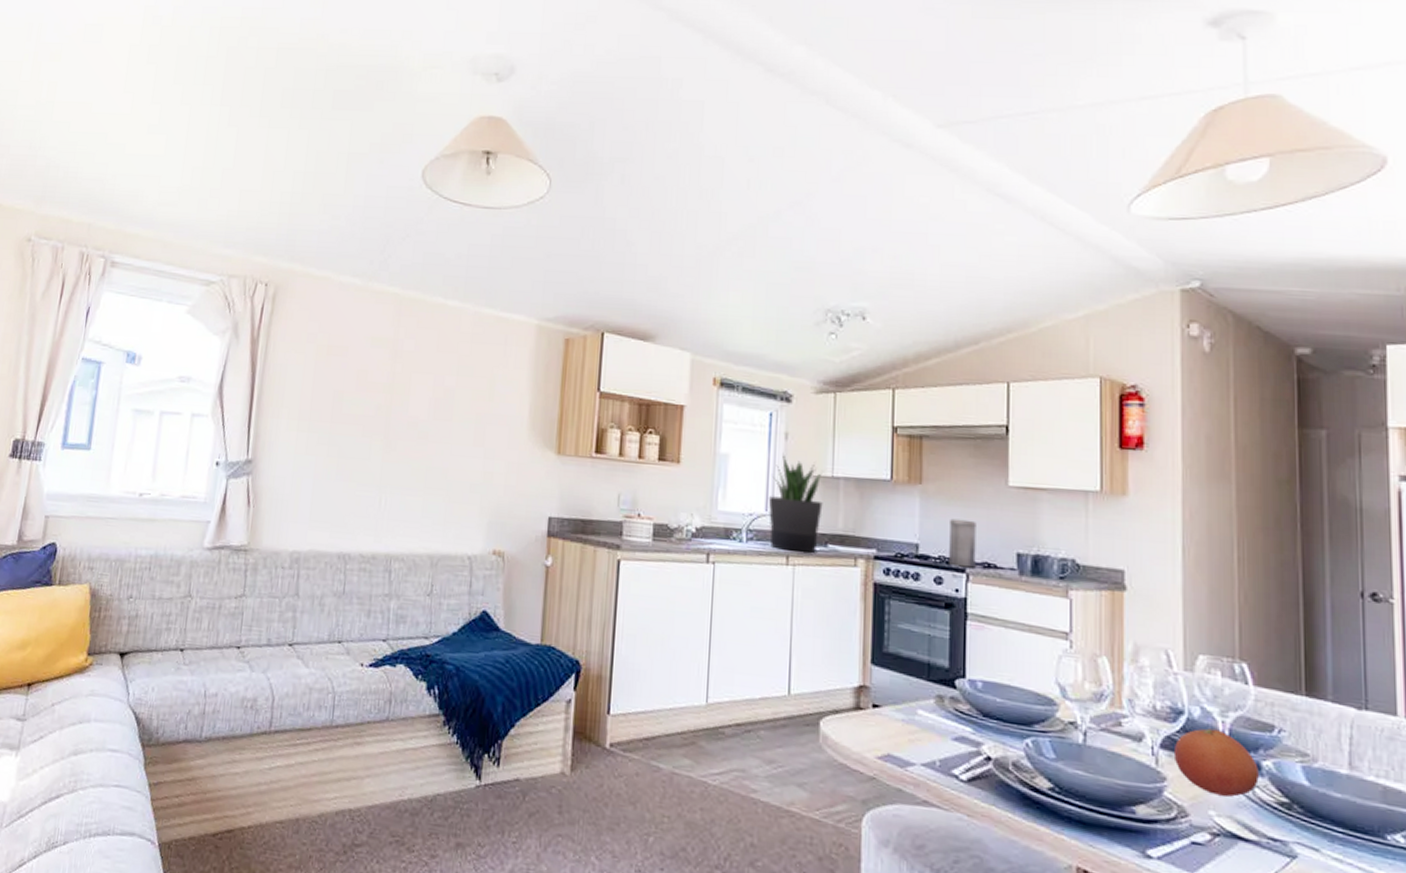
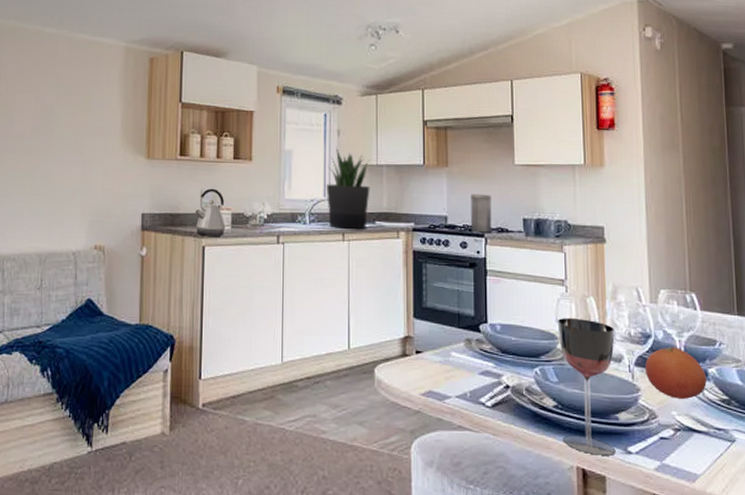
kettle: none [611,493,646,551] -> present [195,188,226,238]
wineglass: none [1058,680,1134,858] -> present [558,318,616,456]

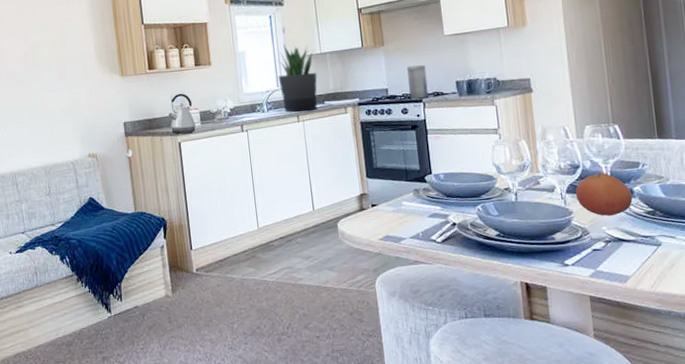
wineglass: present [558,318,616,456] -> none [495,159,554,271]

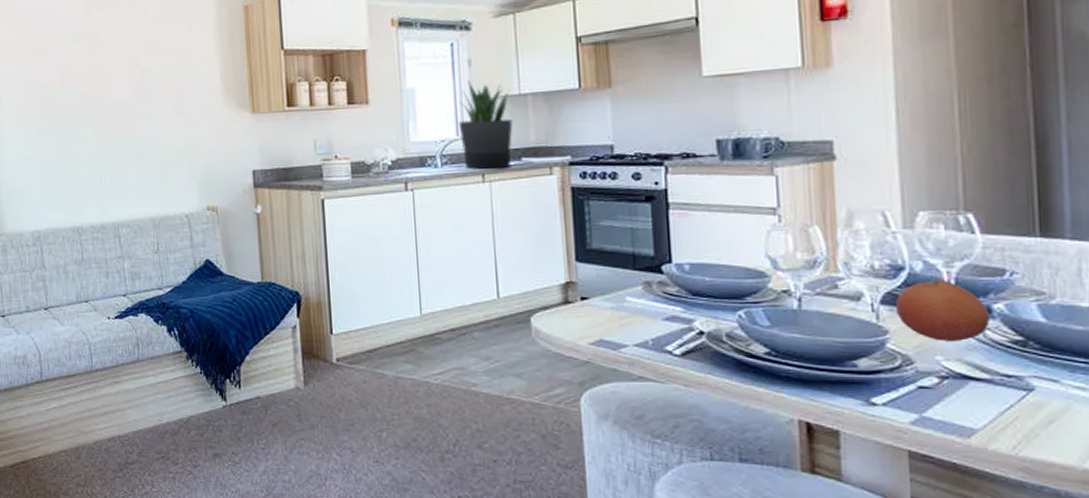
kettle: present [168,93,196,135] -> none [310,138,345,190]
canister: present [407,64,429,99] -> none [644,115,674,161]

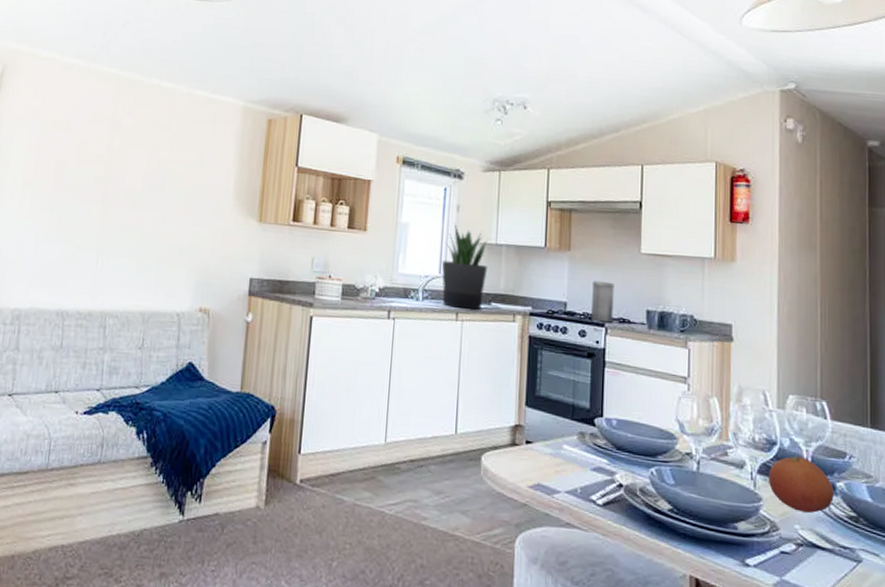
canister: none [644,115,674,161] -> present [590,280,614,323]

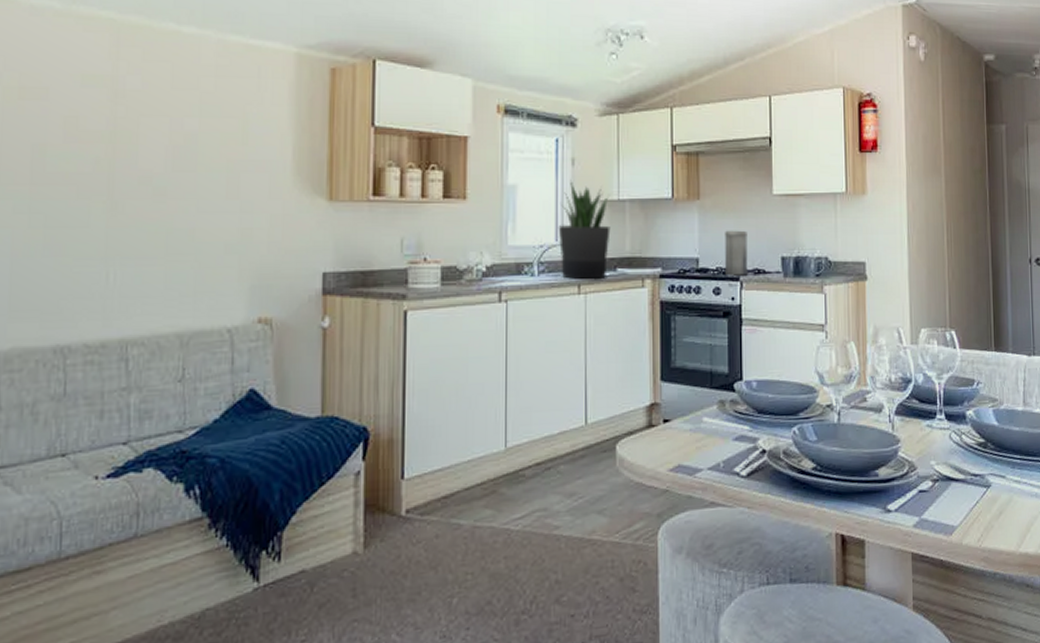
fruit: present [768,456,834,513] -> none [904,390,965,447]

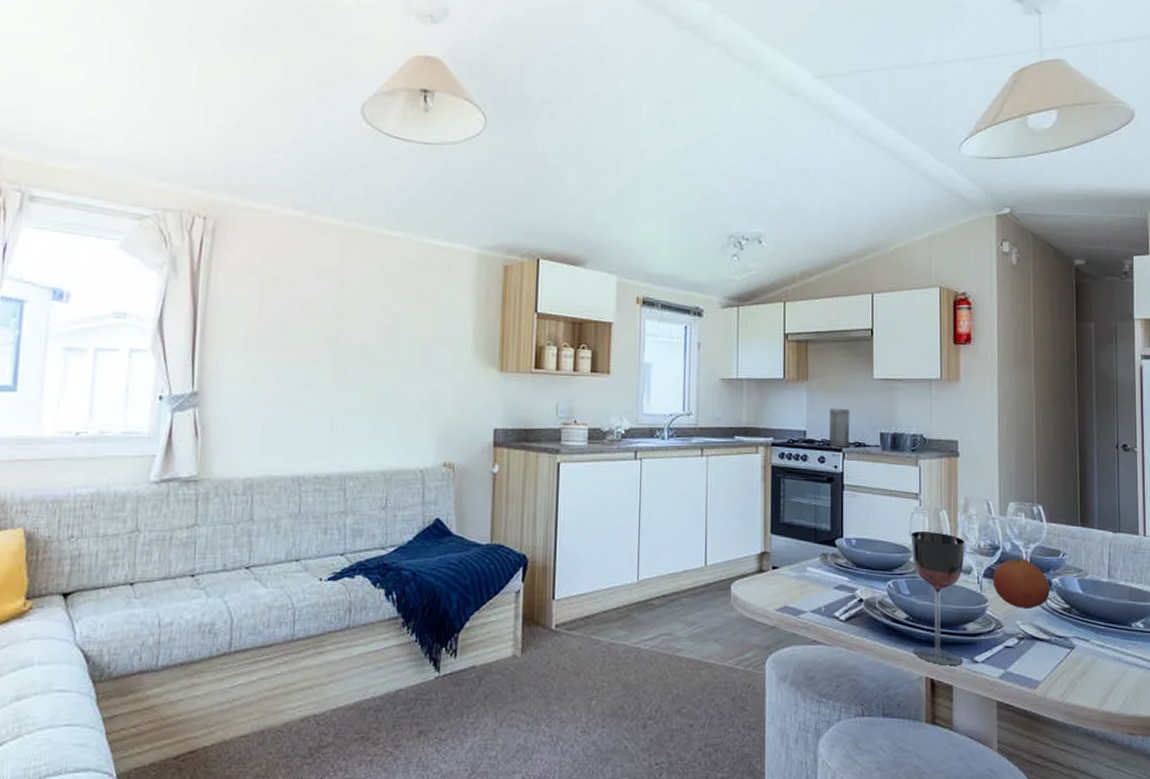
planter: present [558,180,611,280] -> none [685,360,730,445]
wineglass: none [818,367,875,518] -> present [912,531,965,665]
fruit: none [904,390,965,447] -> present [992,558,1050,608]

